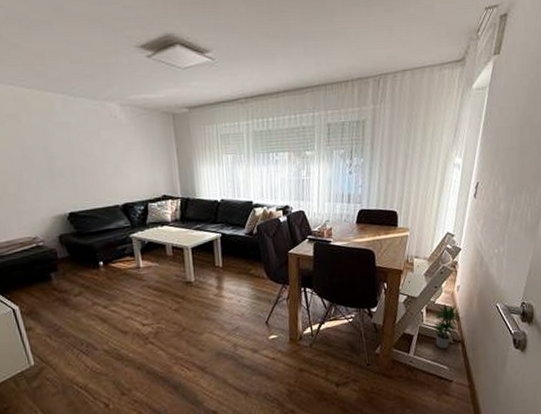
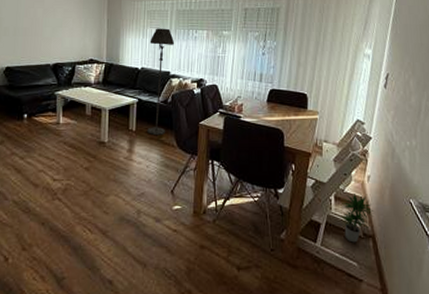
floor lamp: none [226,153,255,270] -> present [147,28,175,136]

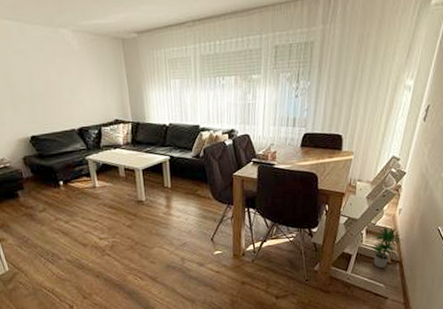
floor lamp: present [147,28,175,136] -> none [174,78,202,190]

